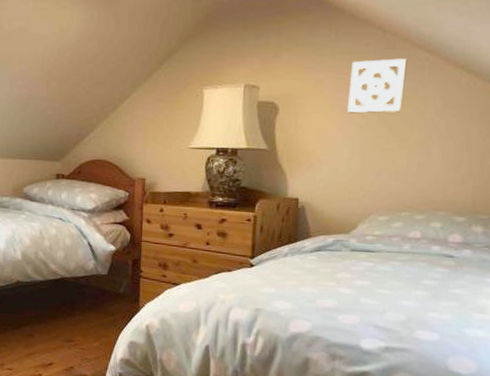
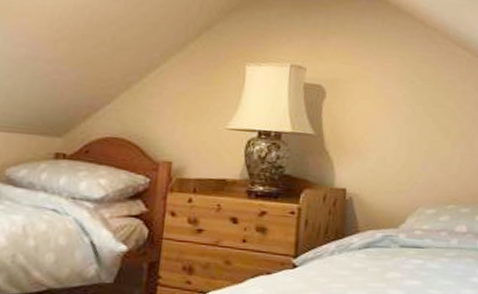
wall ornament: present [347,58,407,114] -> none [394,51,447,104]

